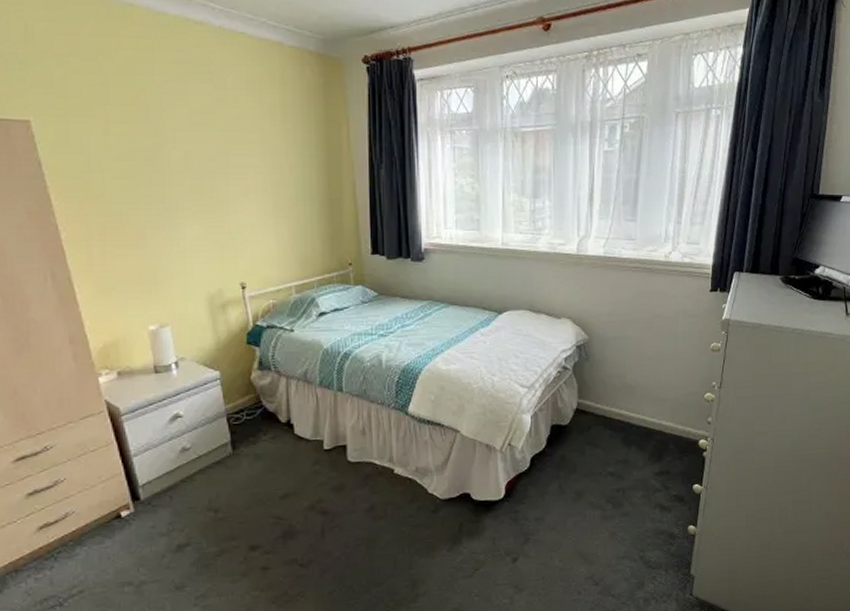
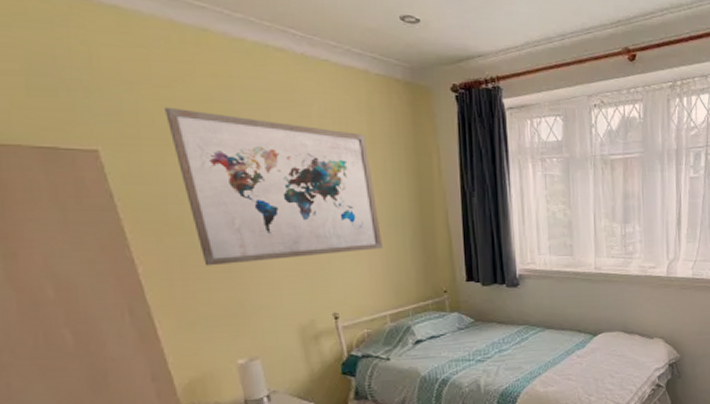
wall art: none [91,79,290,234] -> present [165,106,382,266]

